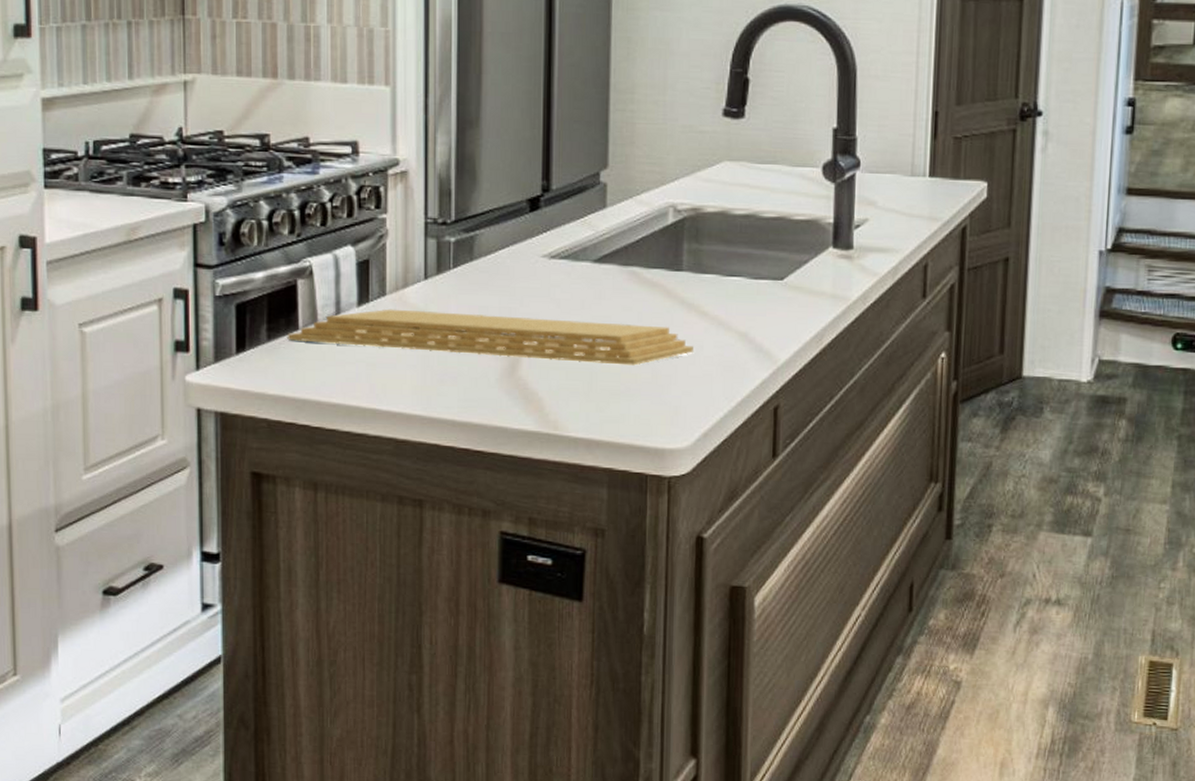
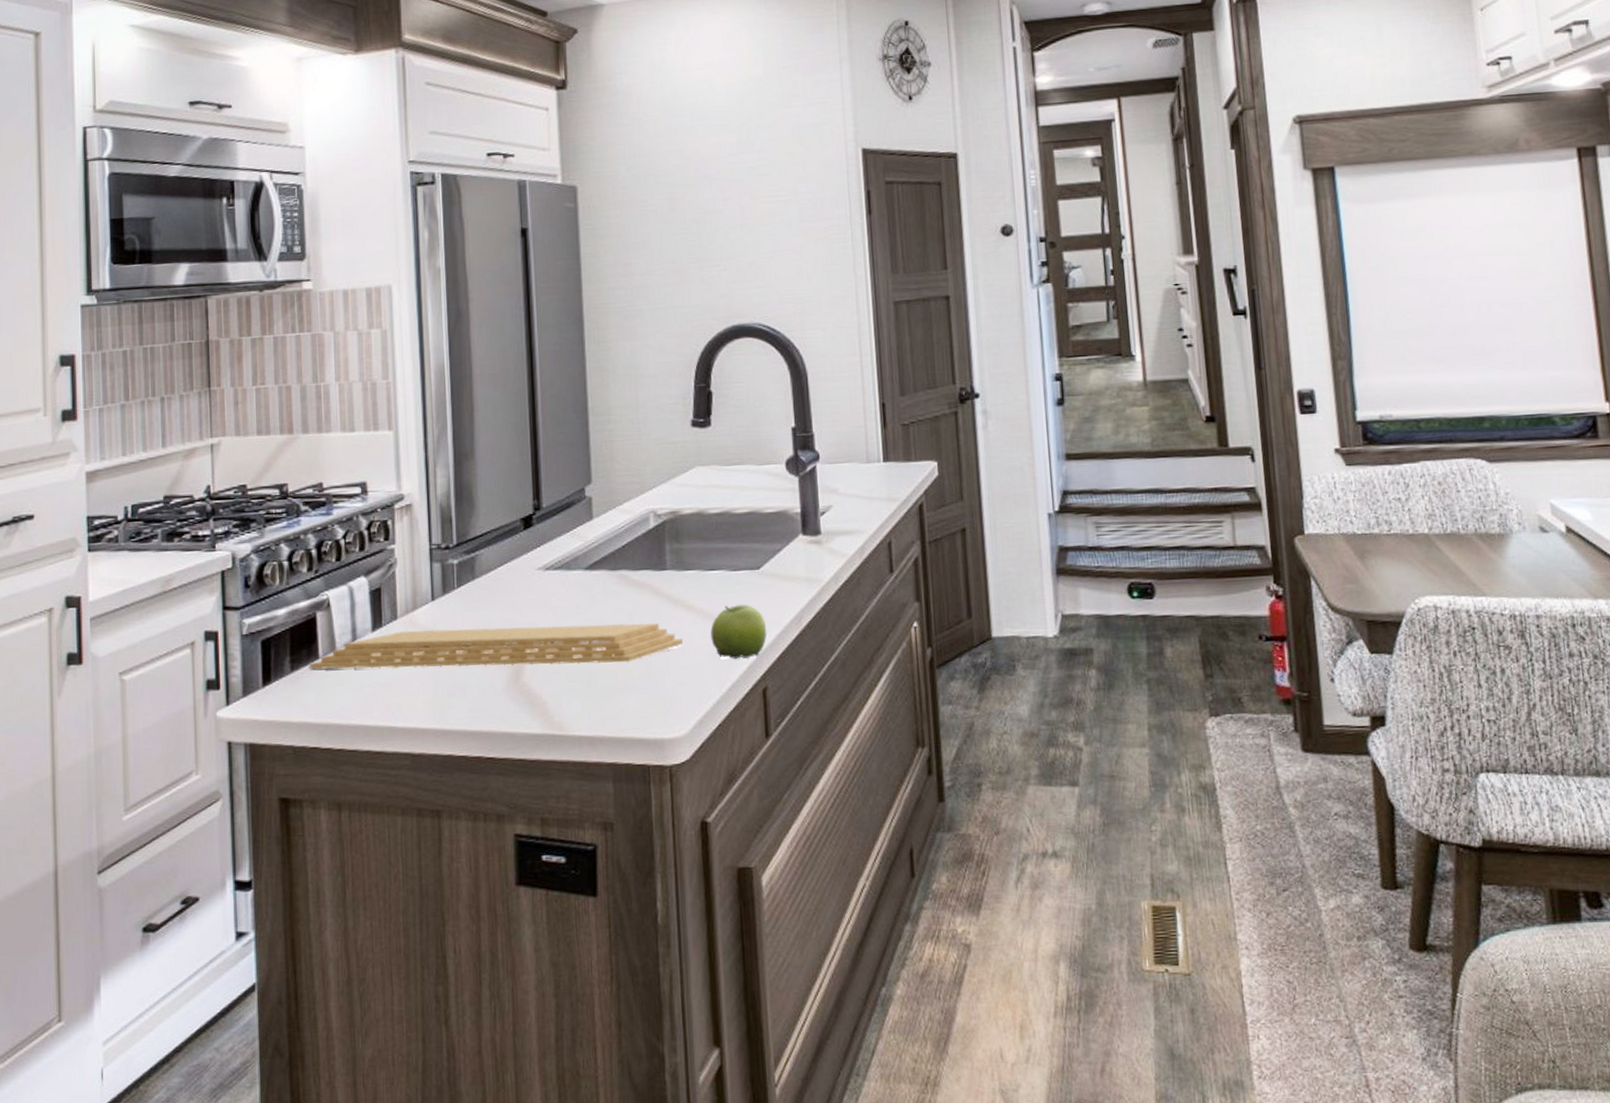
fruit: none [724,315,785,373] -> present [710,604,767,659]

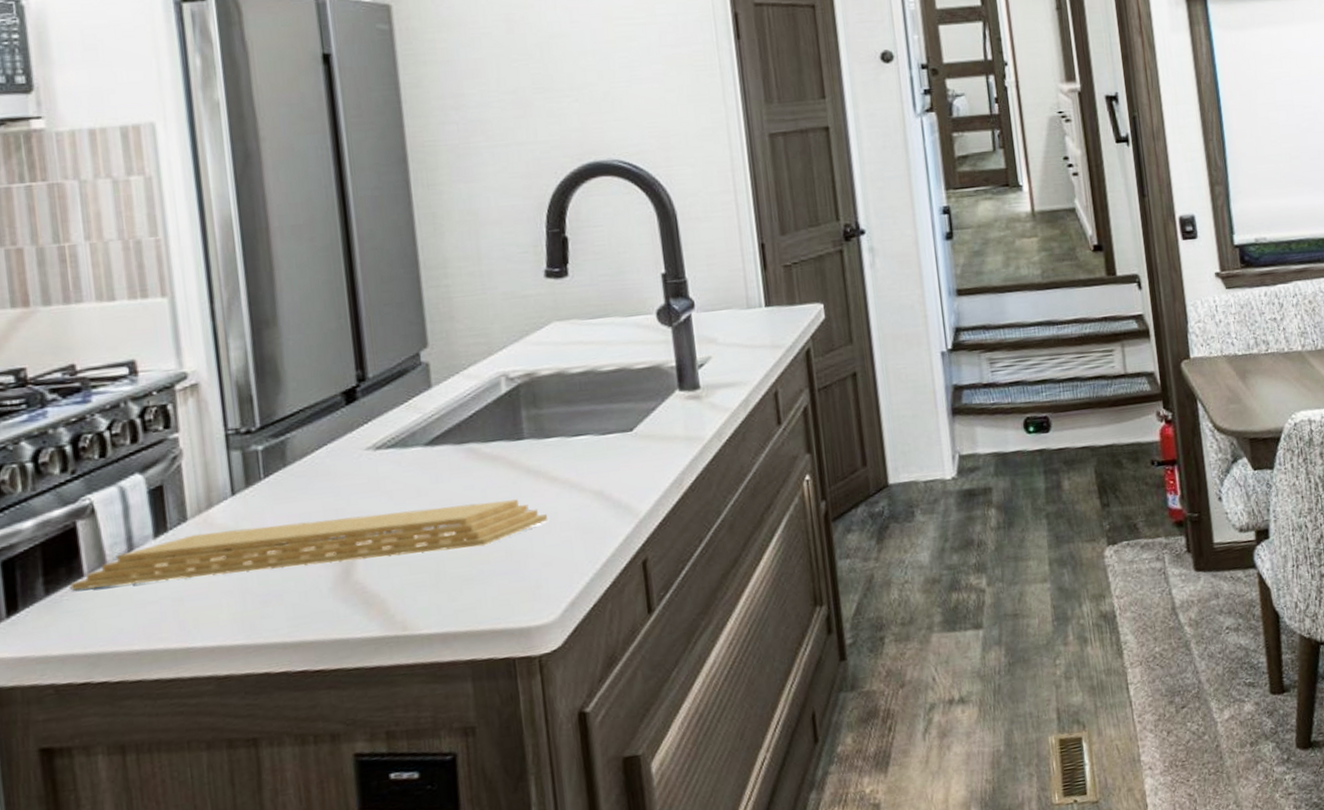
fruit: present [710,604,767,659] -> none [579,470,645,532]

